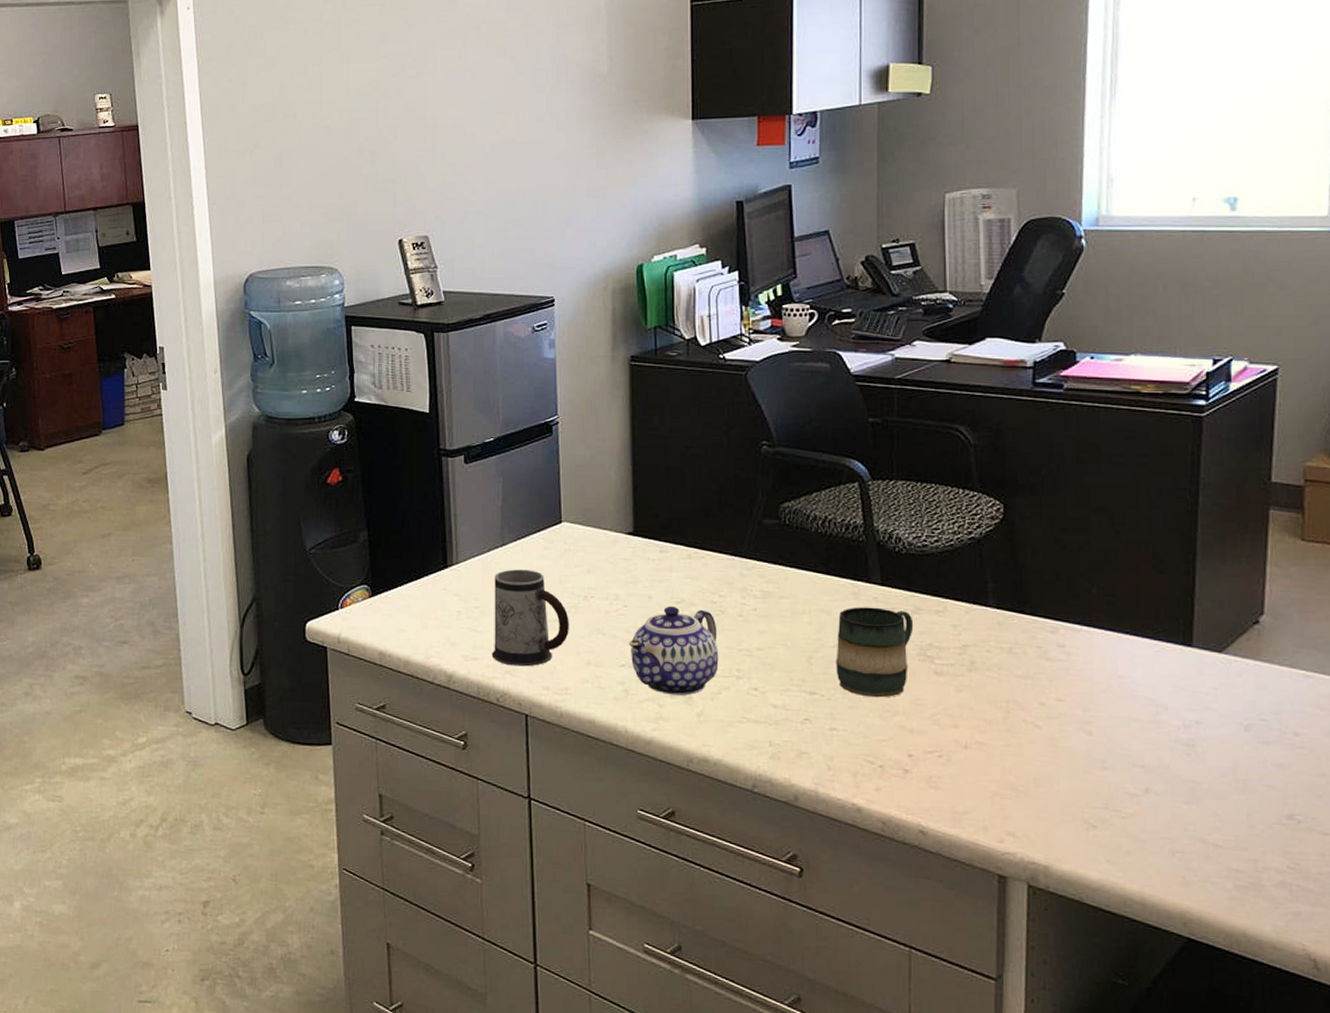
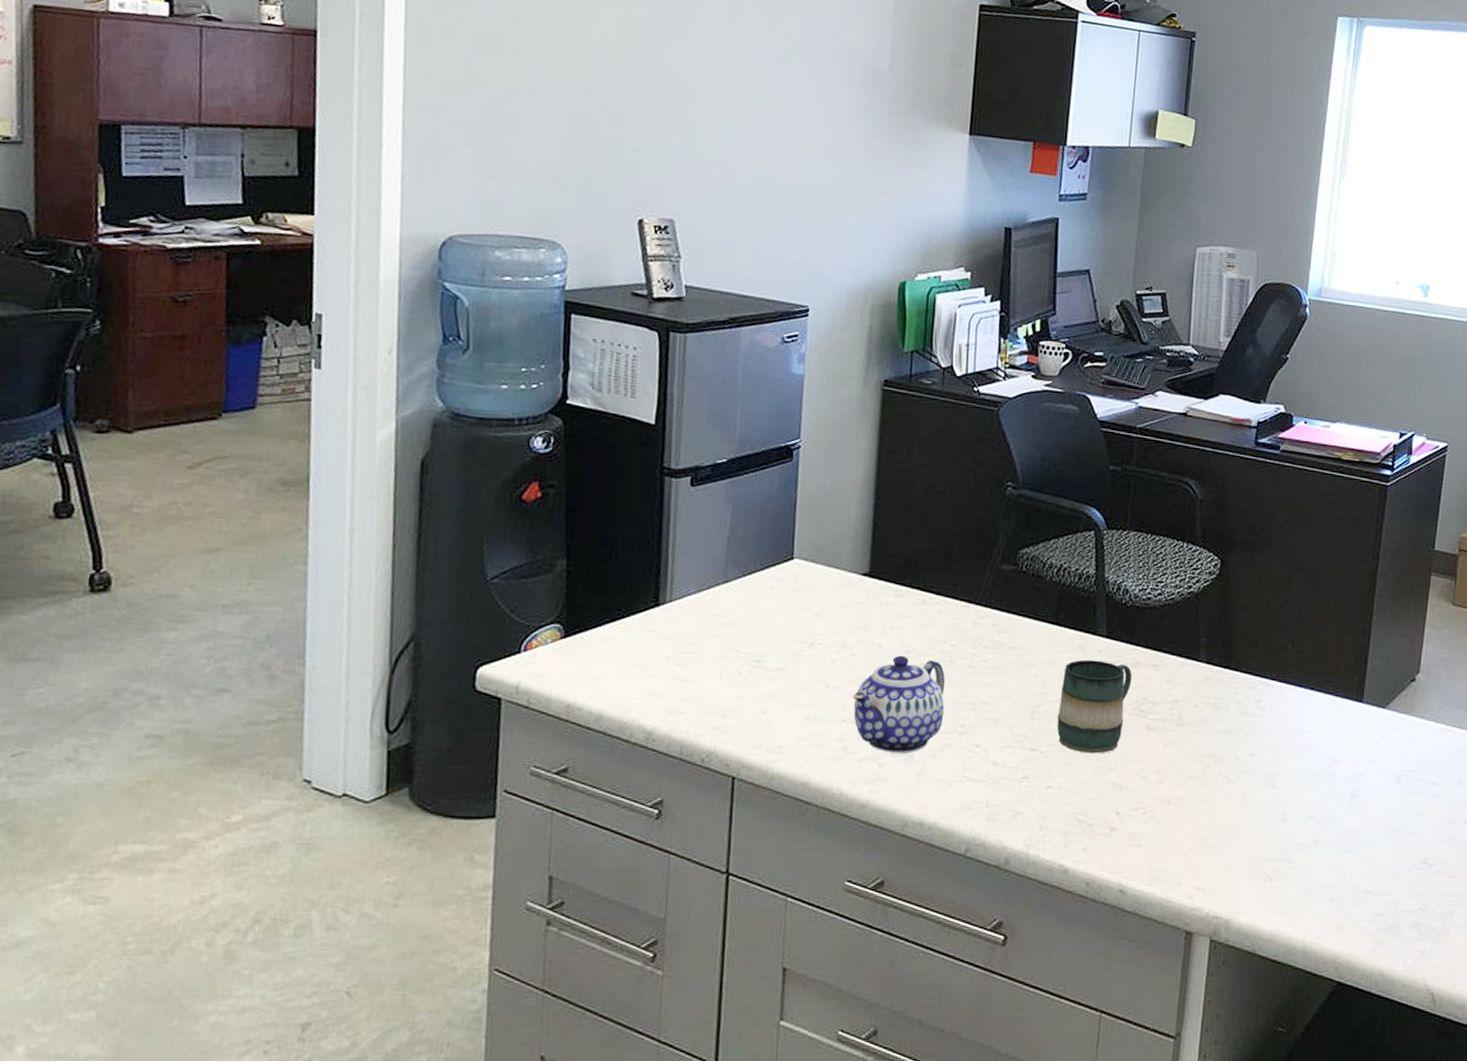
mug: present [491,569,569,667] -> none [700,610,791,722]

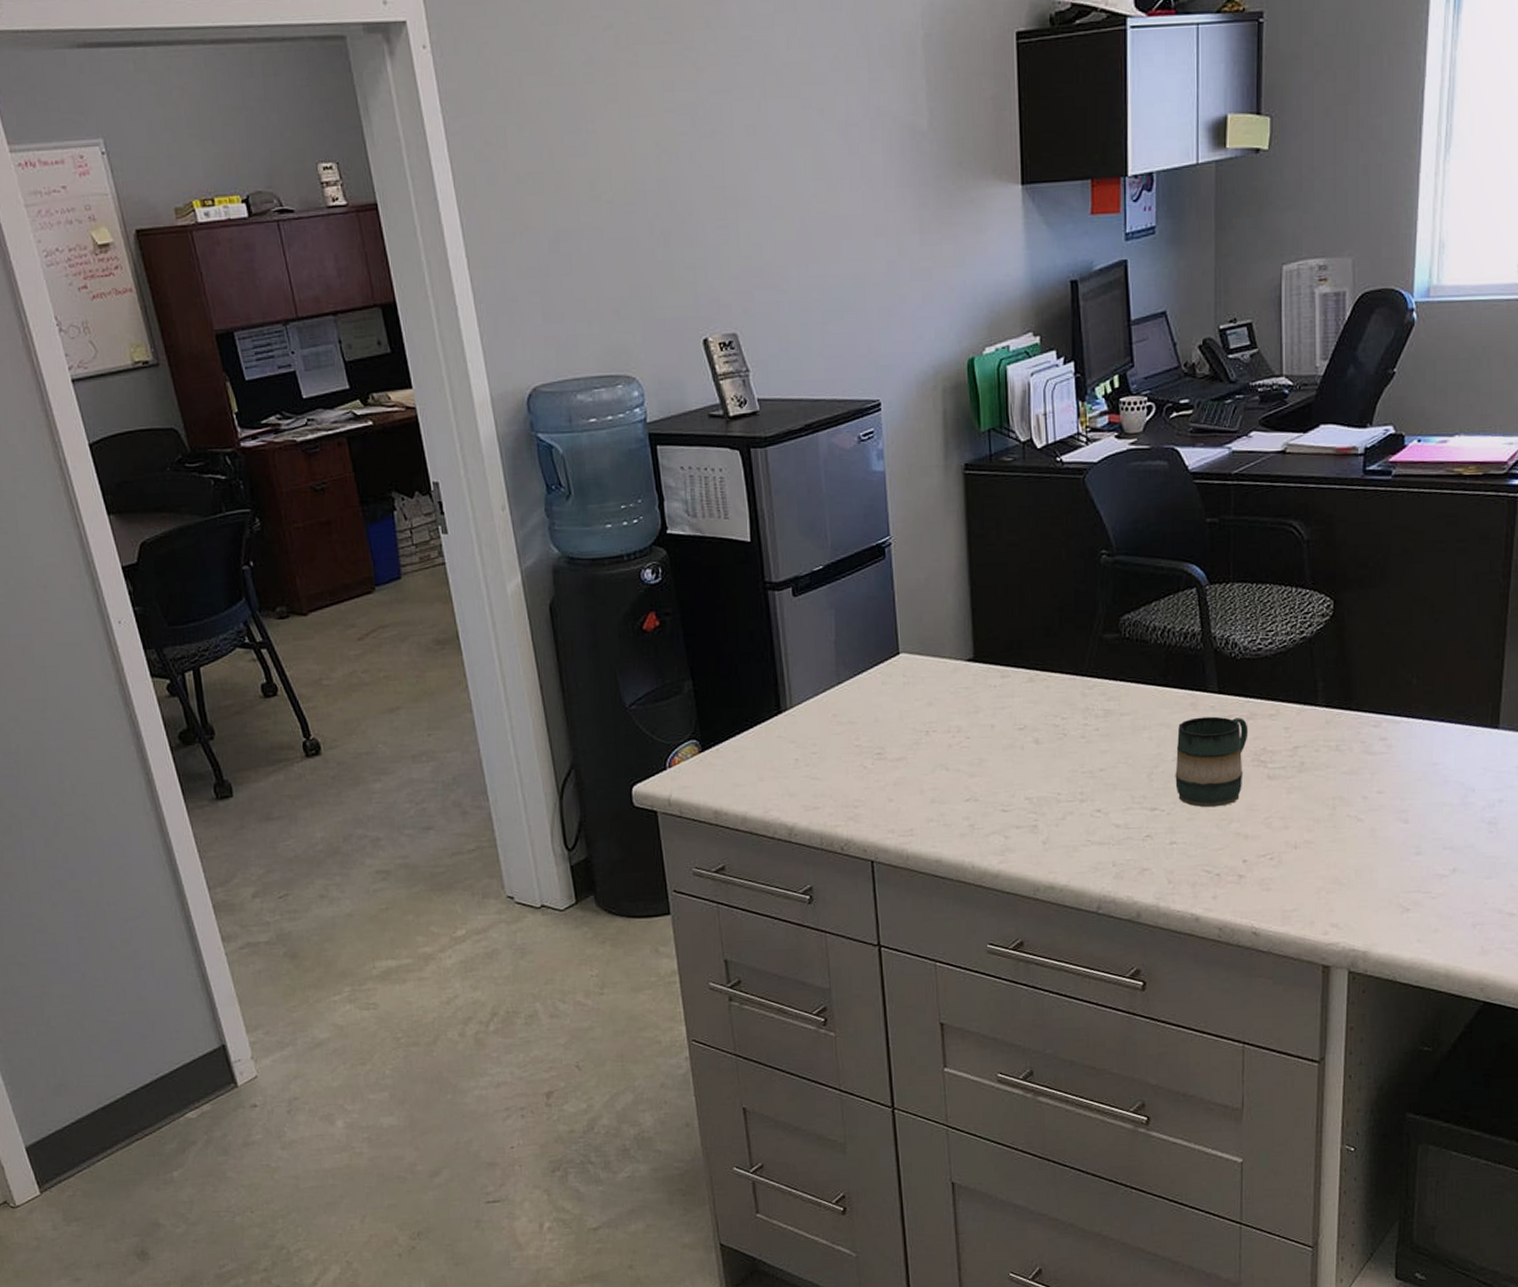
teapot: present [852,655,946,754] -> none [972,733,1063,825]

